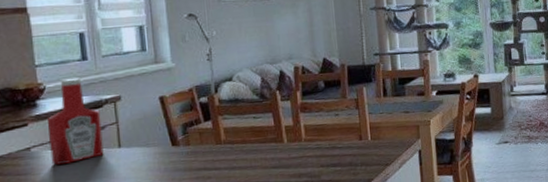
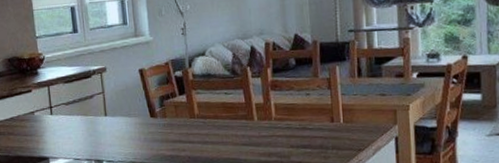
ketchup bottle: present [48,77,104,165] -> none [47,49,93,129]

